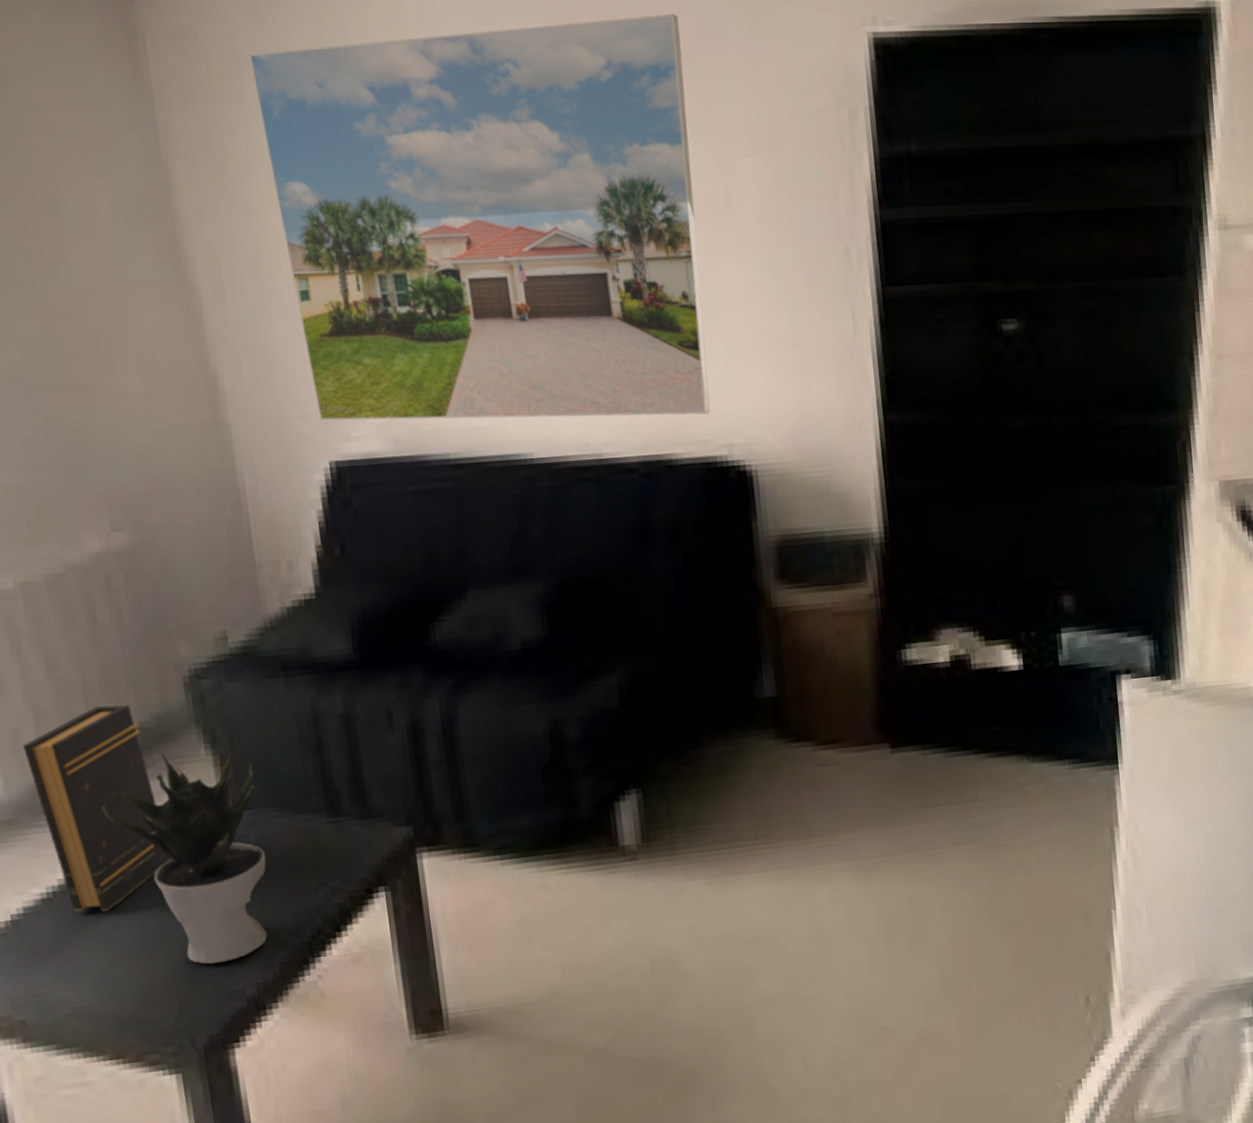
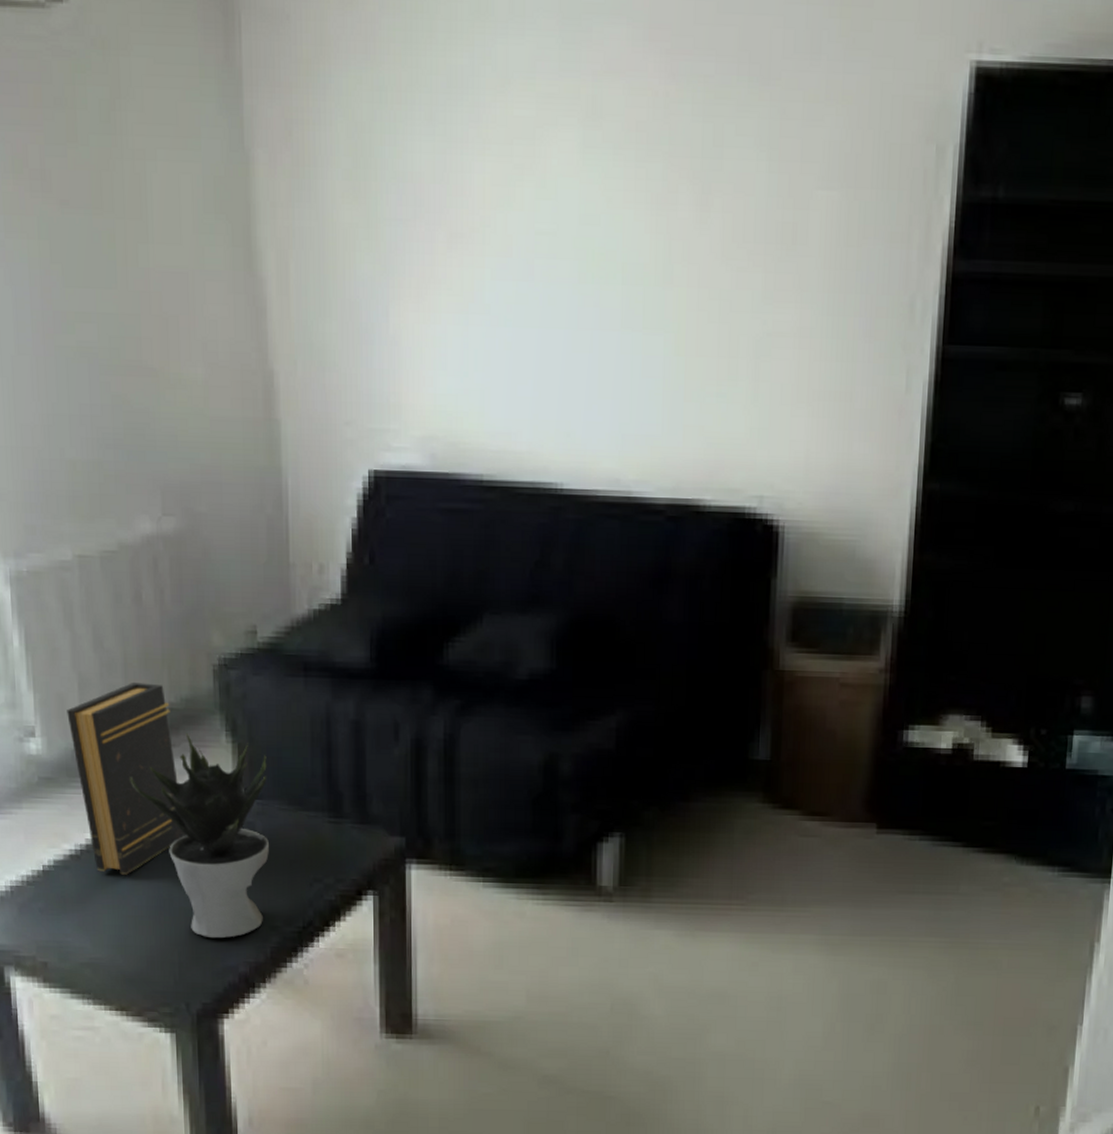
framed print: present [248,13,711,421] -> none [336,25,772,462]

